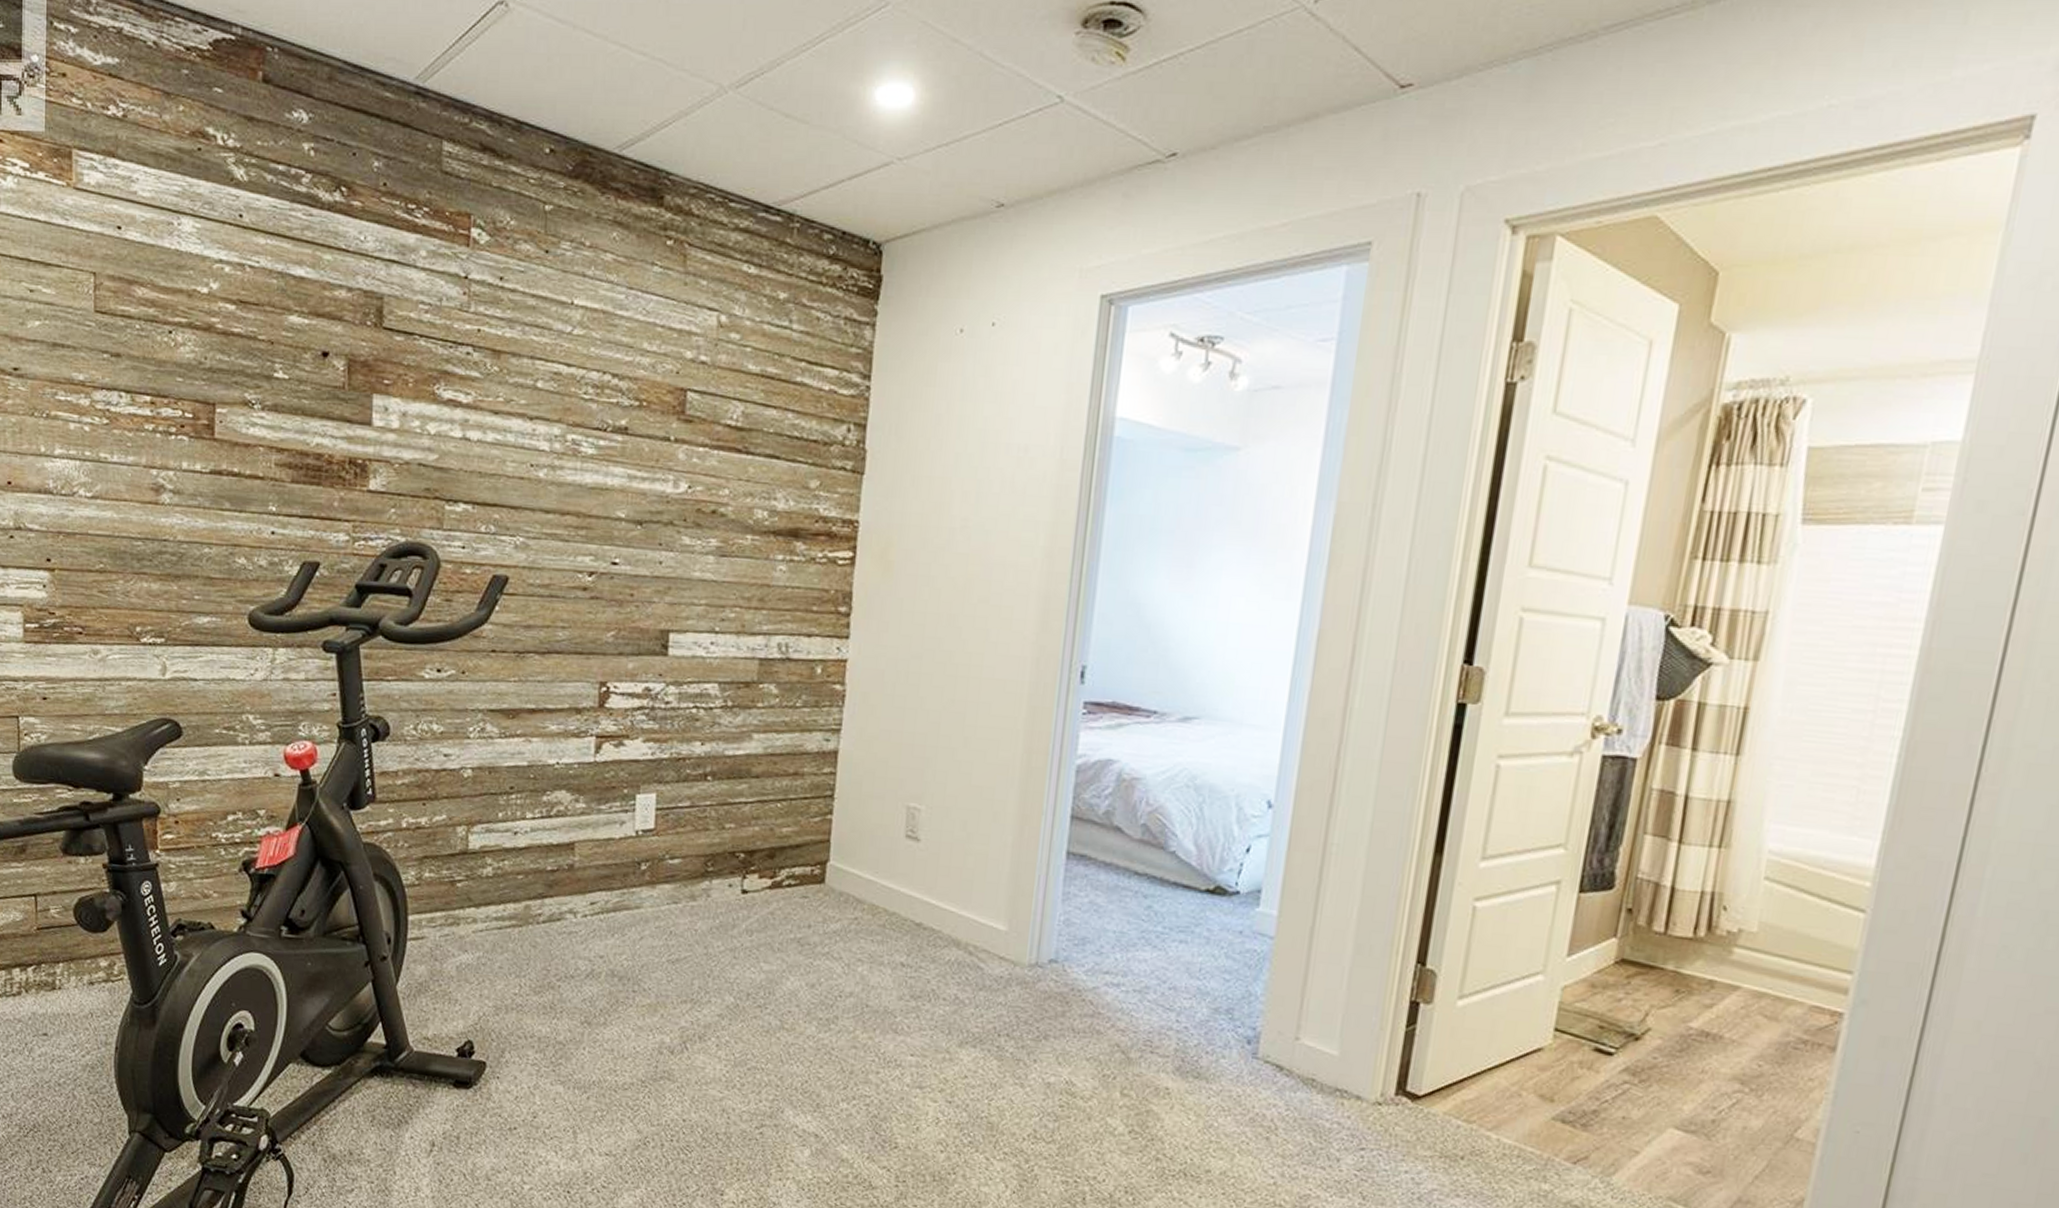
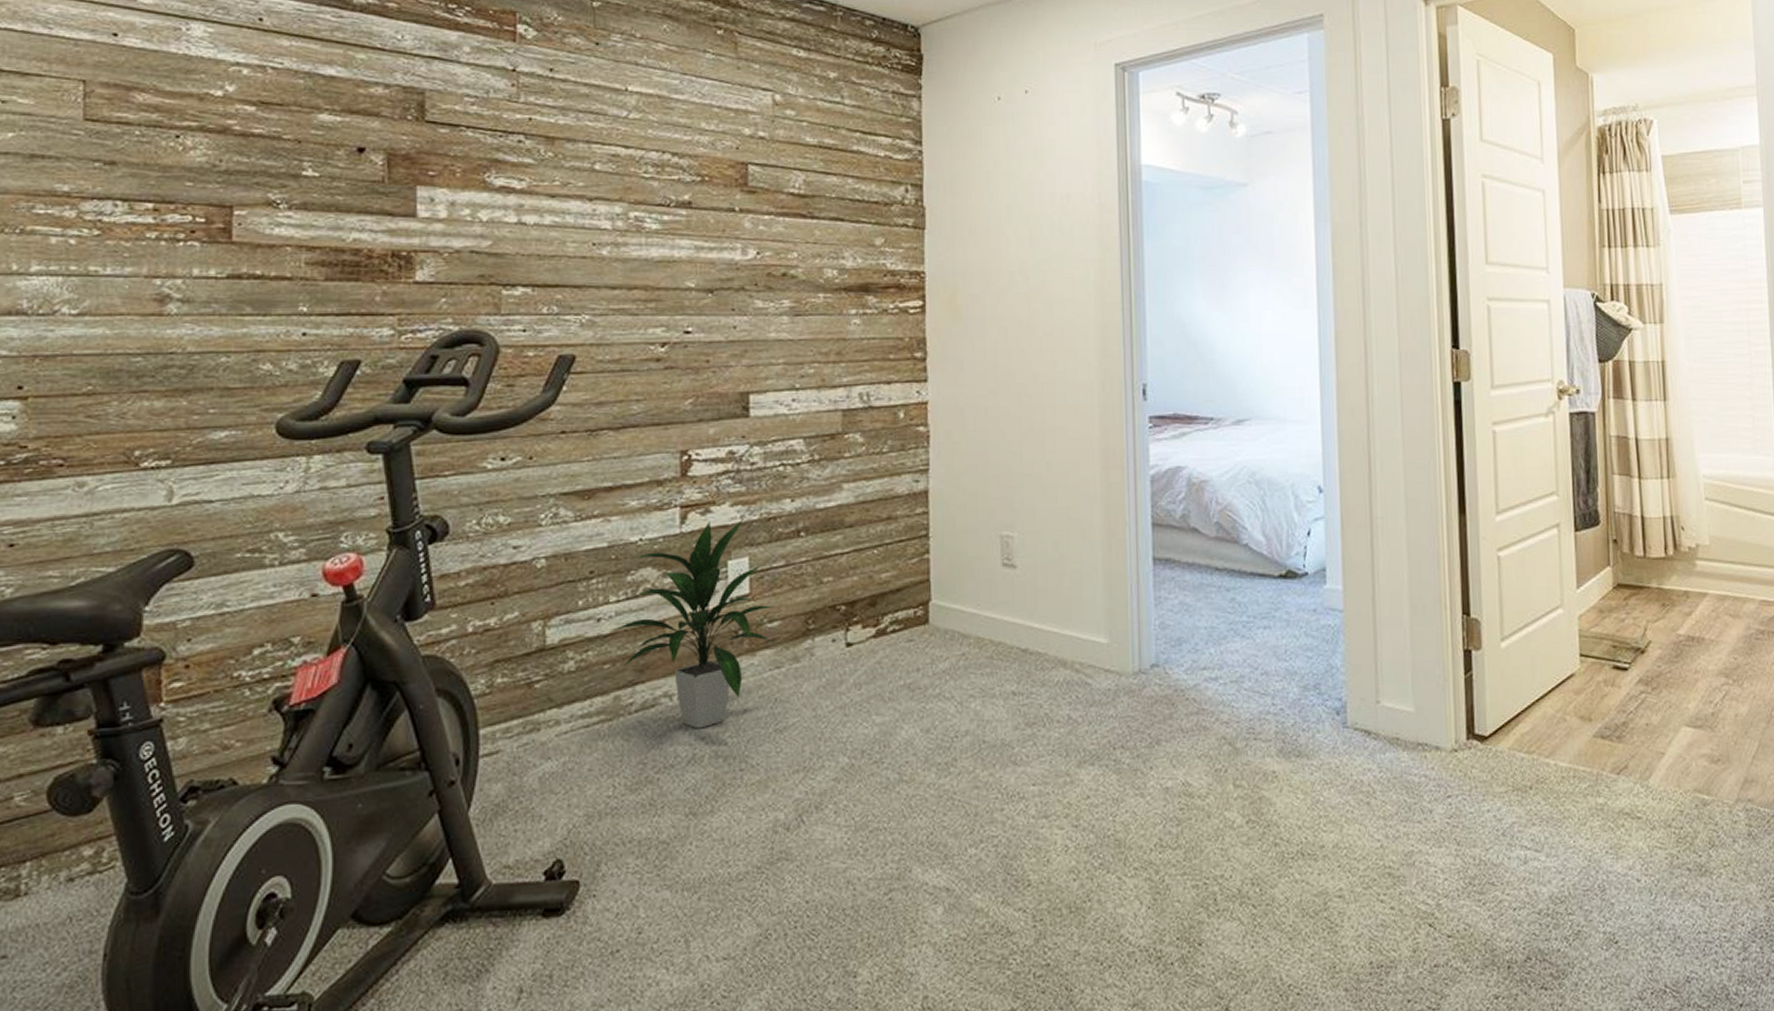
indoor plant: none [525,754,676,948] -> present [610,519,774,729]

